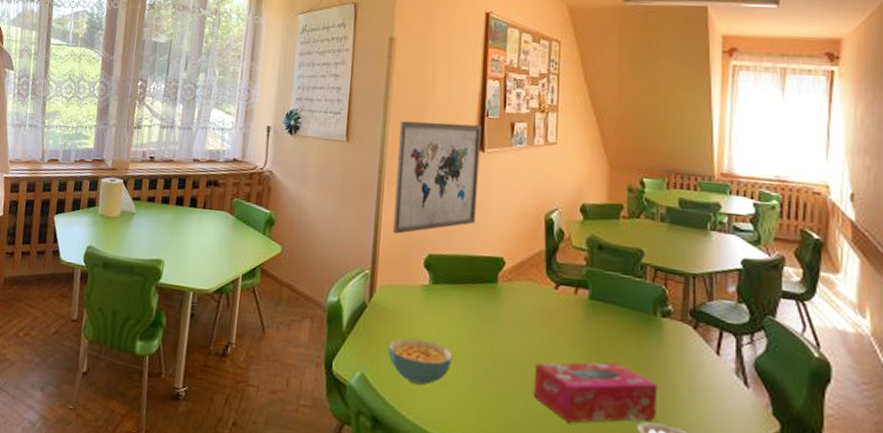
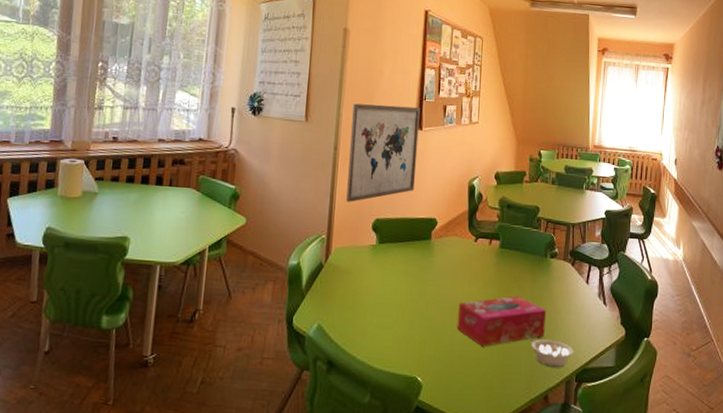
cereal bowl: present [387,337,453,385] -> none [341,290,395,329]

